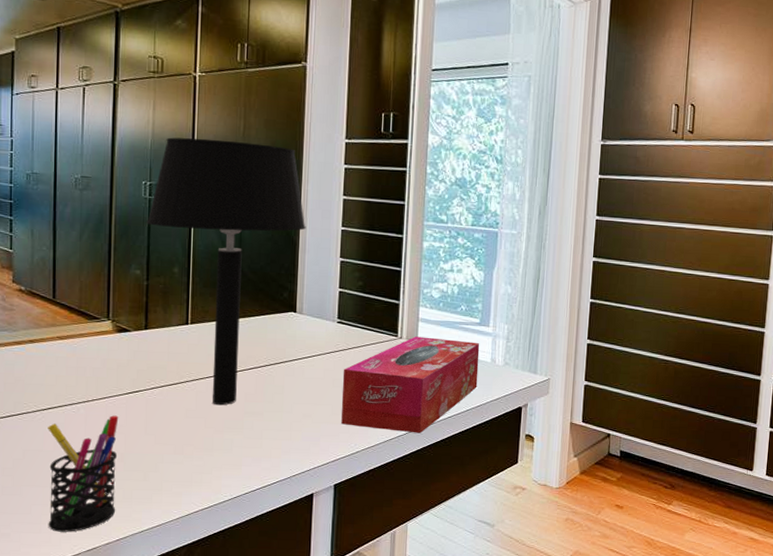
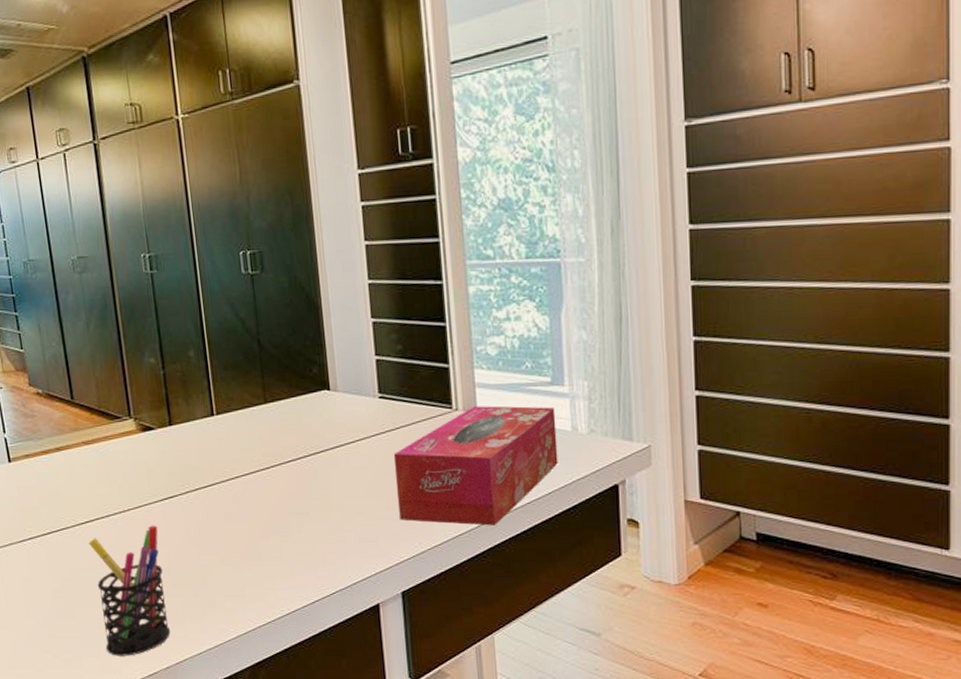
table lamp: present [147,137,306,406] -> none [152,190,327,507]

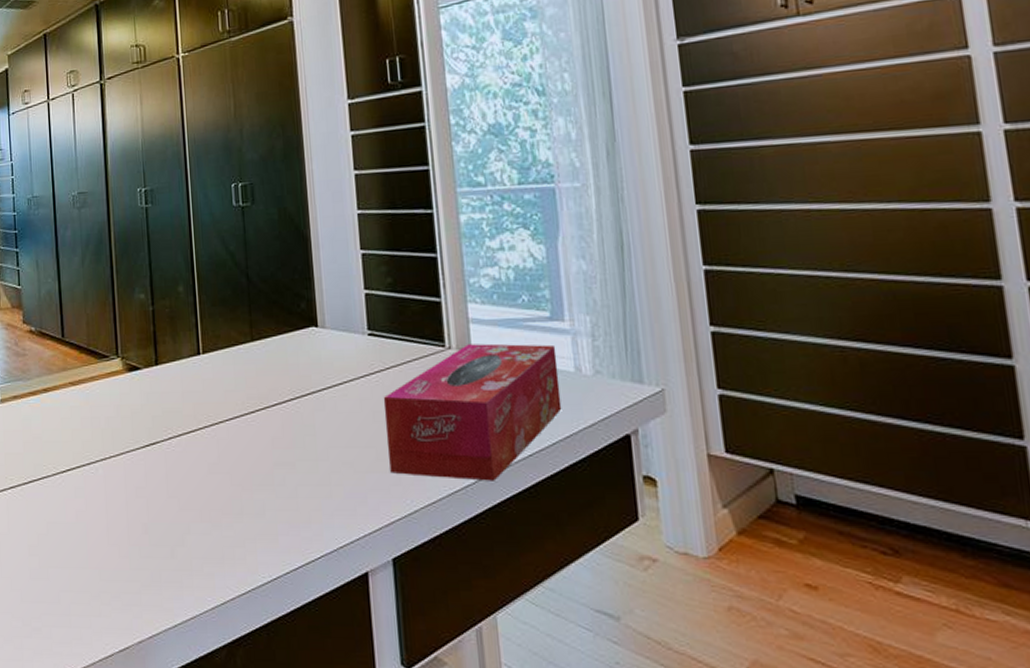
pen holder: present [89,525,171,656] -> none [68,475,146,627]

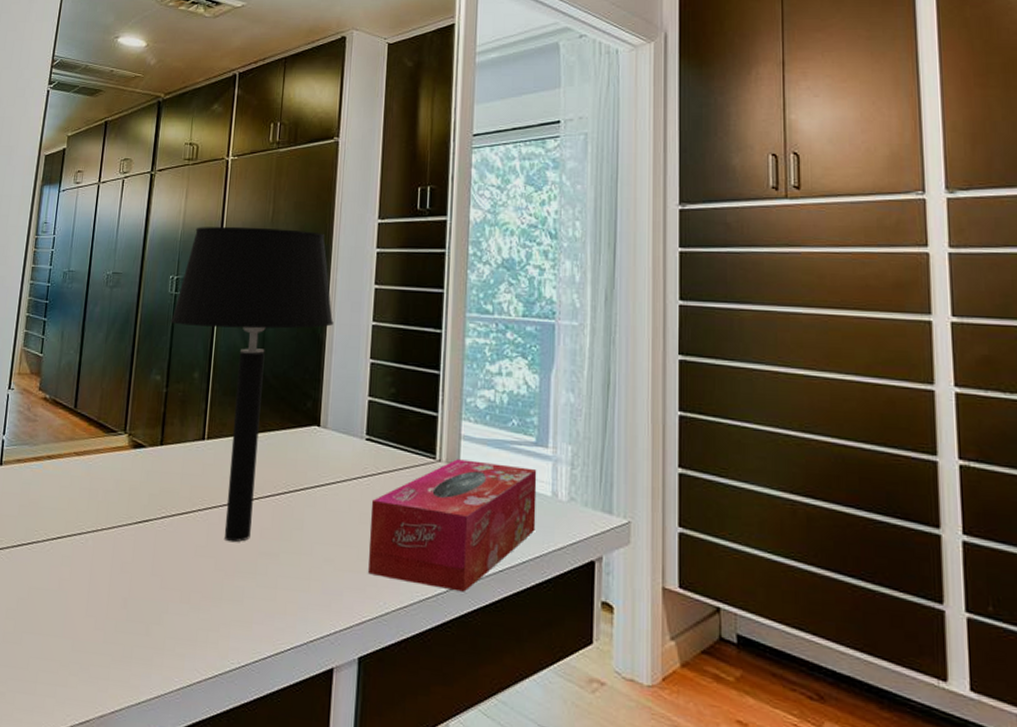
table lamp: none [146,122,317,456] -> present [171,226,334,543]

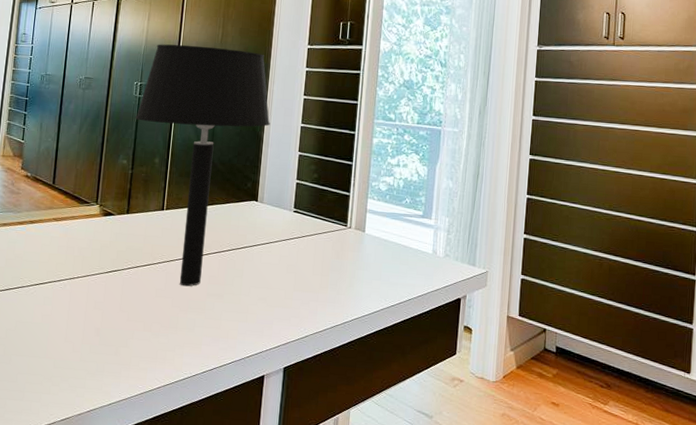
tissue box: present [368,459,537,592] -> none [293,227,423,321]

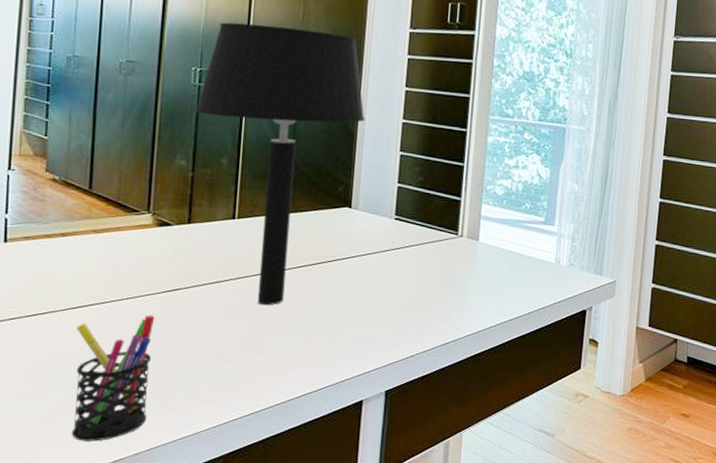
pen holder: none [30,292,99,401] -> present [71,315,155,442]

